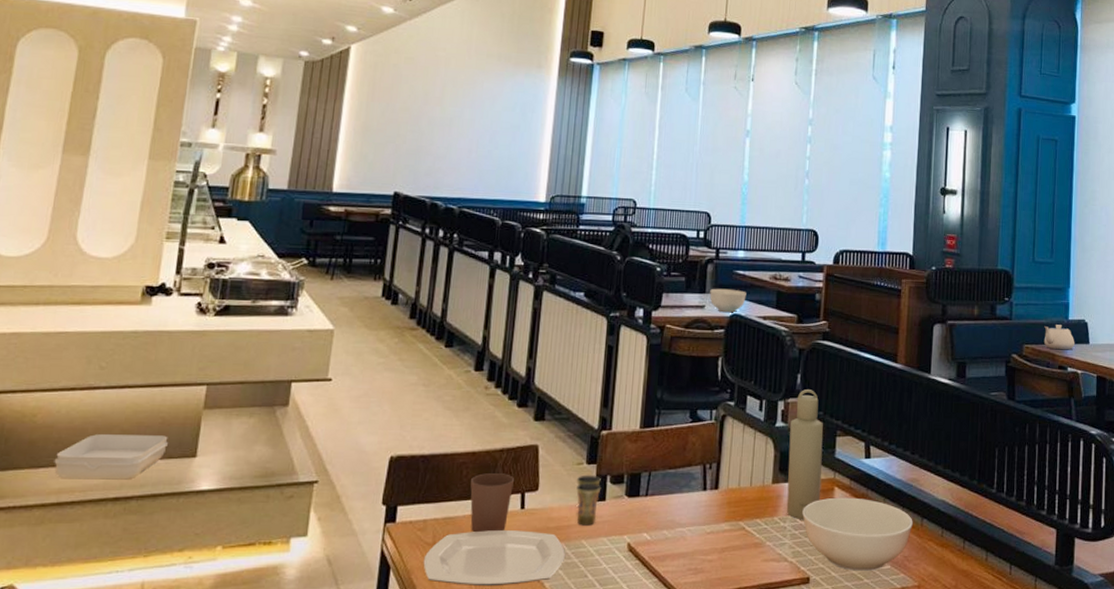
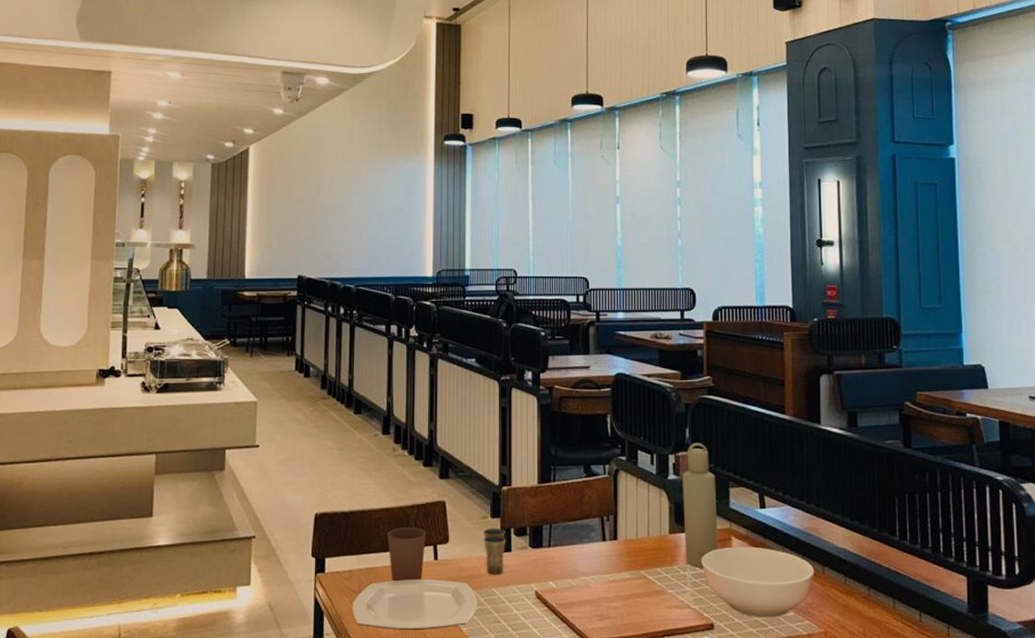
baking dish: present [54,434,169,480] -> none [40,498,130,537]
bowl: present [710,288,747,313] -> none [594,349,629,372]
teapot: present [1043,324,1075,350] -> none [937,370,973,396]

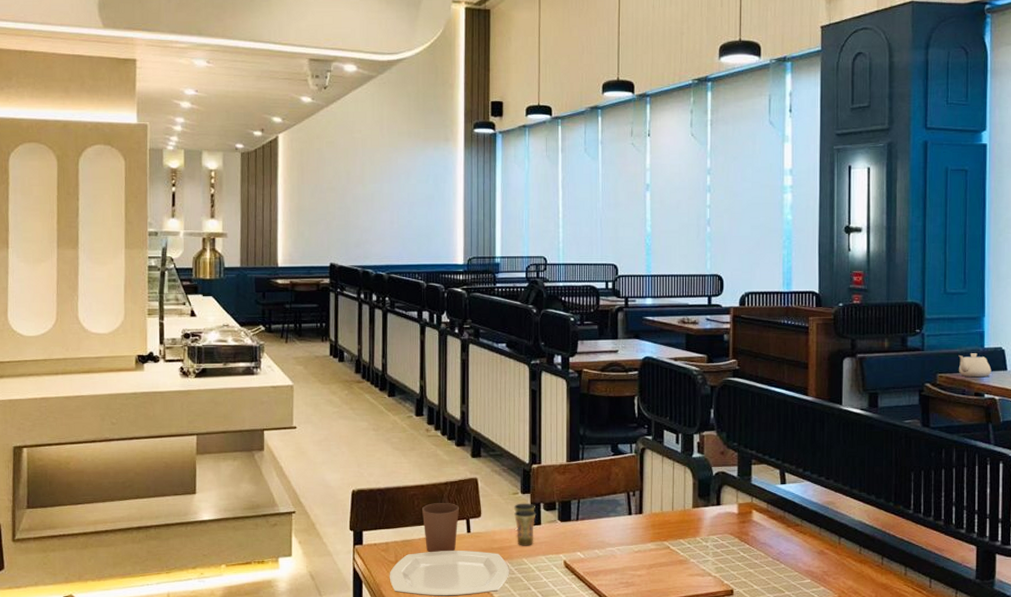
bottle: present [683,443,719,568] -> none [706,423,740,539]
bowl: present [701,546,814,618] -> none [723,519,831,584]
teapot: none [937,370,973,396] -> present [958,353,992,378]

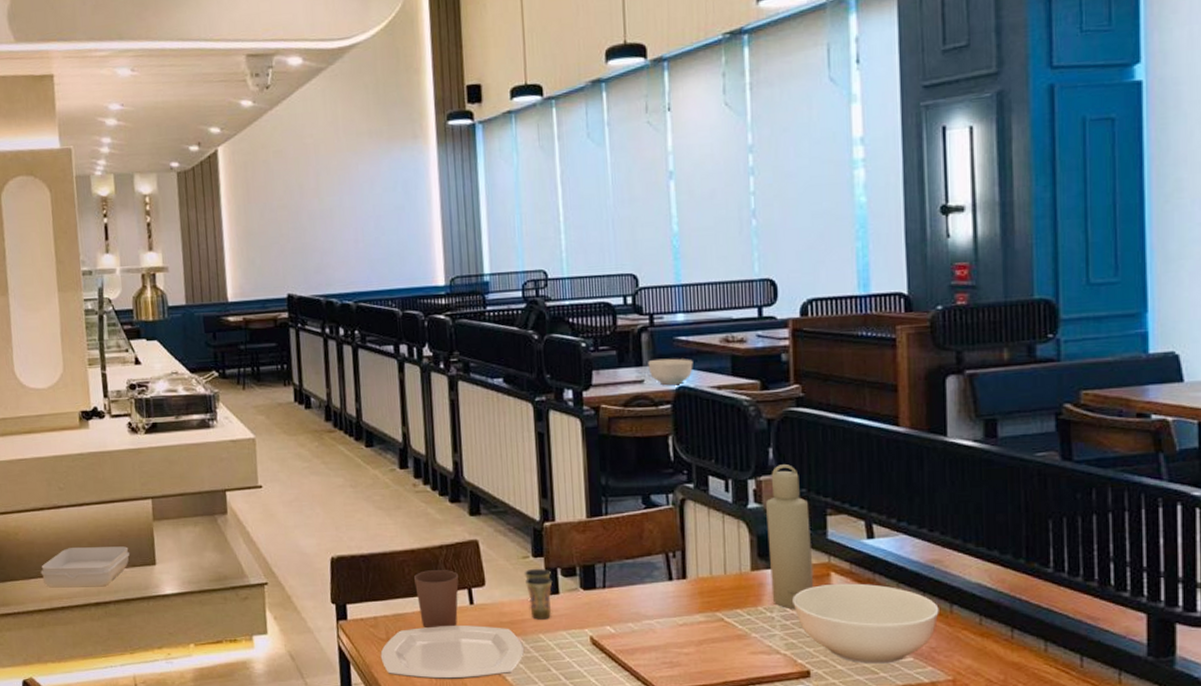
baking dish: none [88,477,173,513] -> present [40,546,131,588]
bowl: none [622,334,657,356] -> present [648,358,693,386]
bottle: none [706,423,740,539] -> present [766,464,814,608]
bowl: none [723,519,831,584] -> present [792,583,939,664]
teapot: present [958,353,992,378] -> none [1111,361,1161,394]

